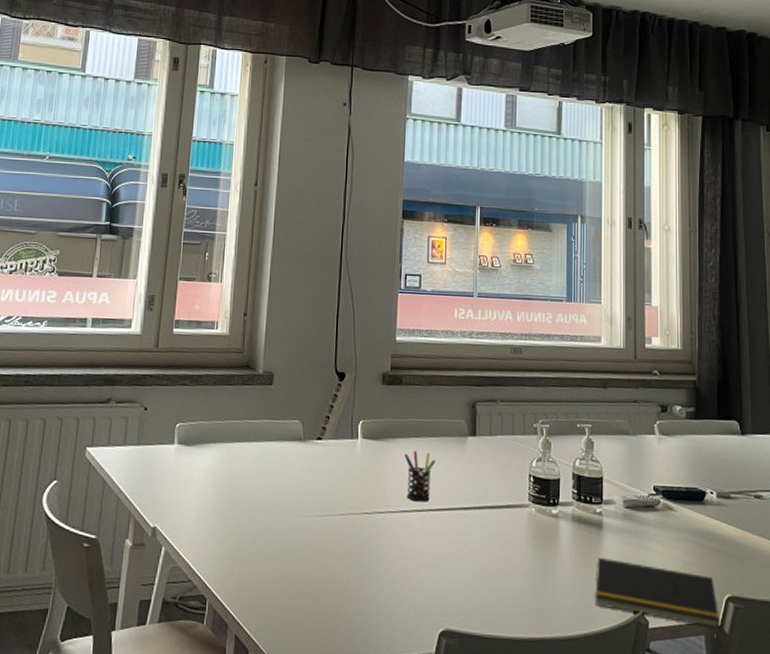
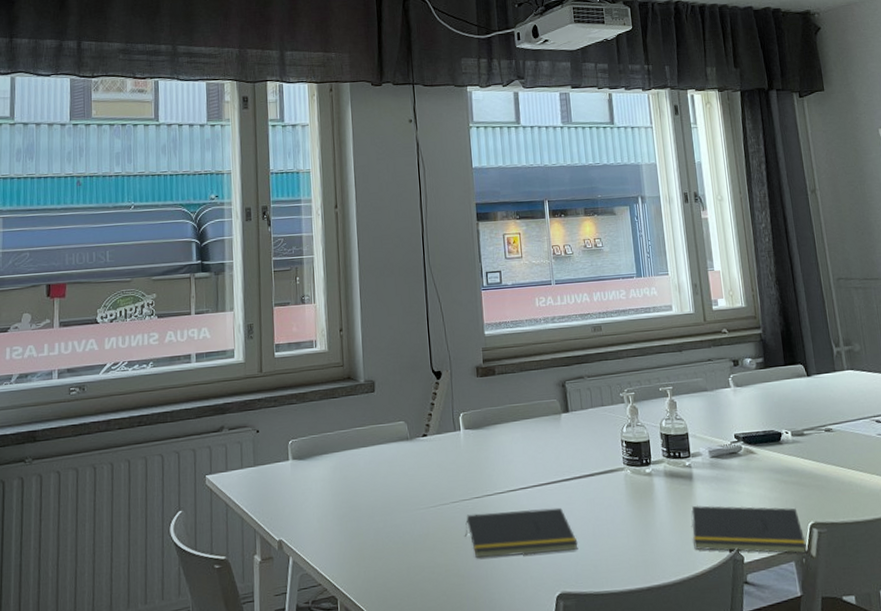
notepad: none [350,530,469,587] -> present [465,507,578,558]
pen holder: present [404,450,436,502] -> none [505,433,535,480]

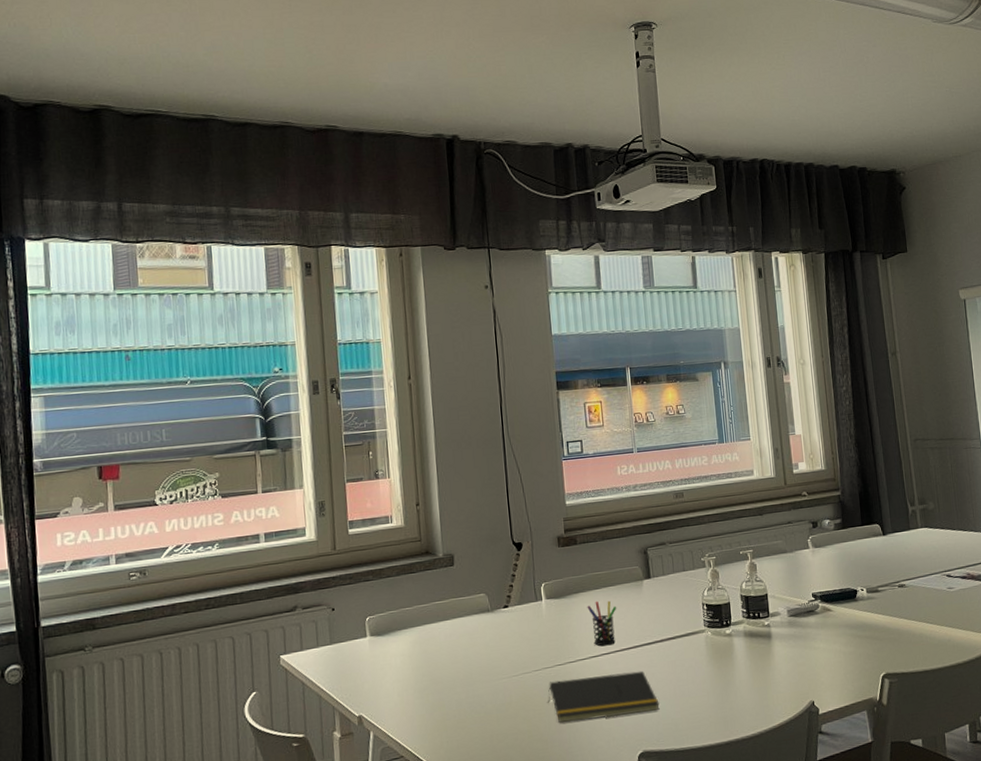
pen holder: none [505,433,535,480] -> present [587,600,617,646]
notepad: present [691,505,807,554] -> none [769,660,879,704]

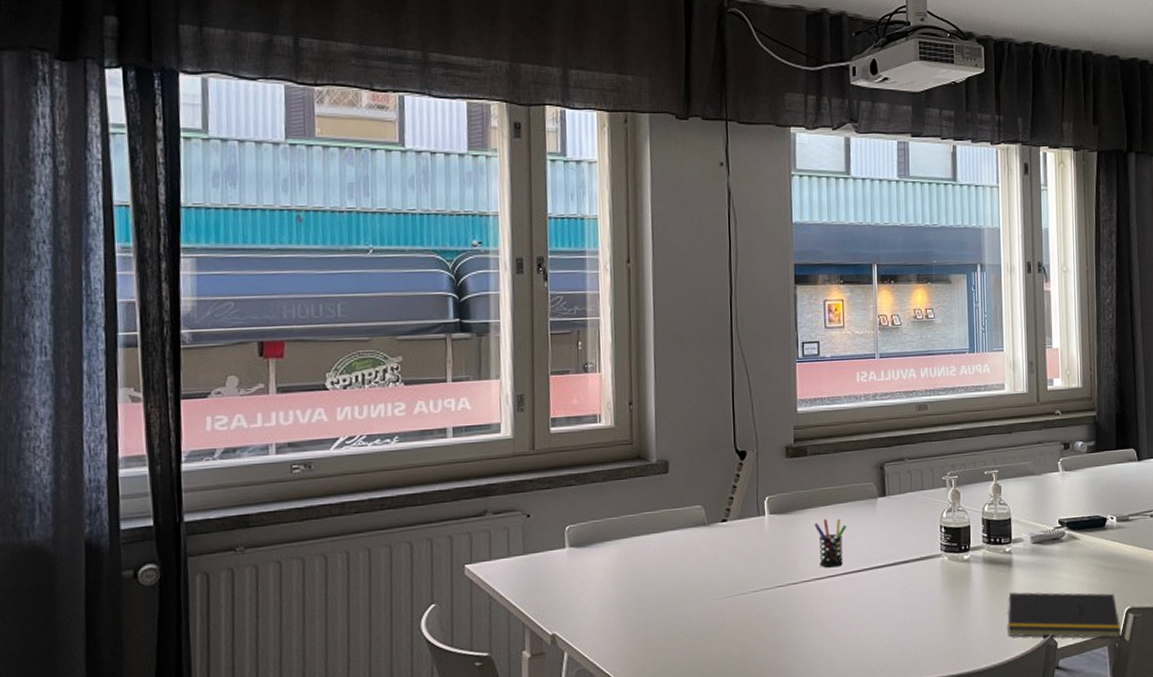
notepad: present [548,670,660,723] -> none [765,595,887,649]
notepad: none [769,660,879,704] -> present [1006,591,1121,638]

